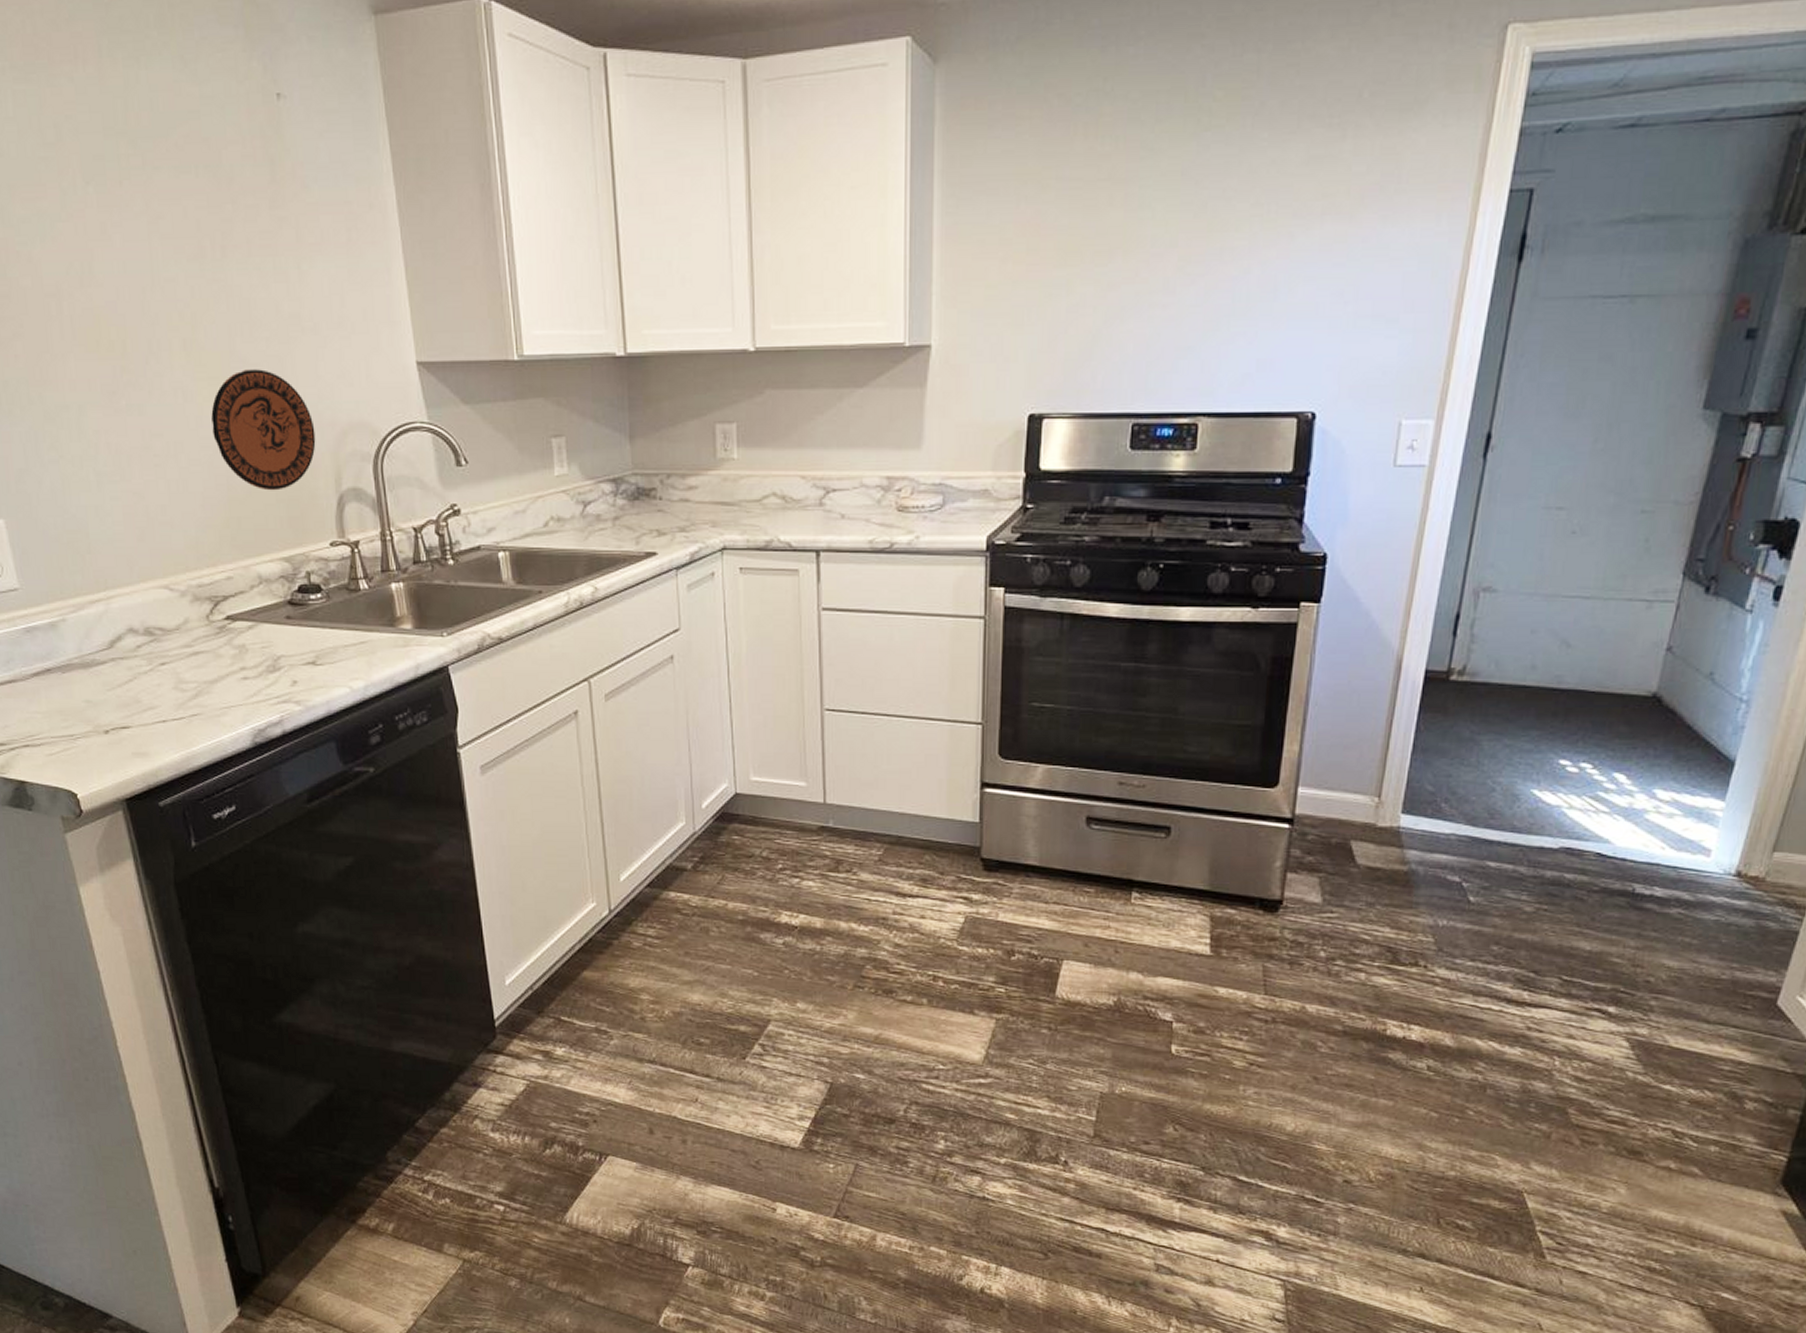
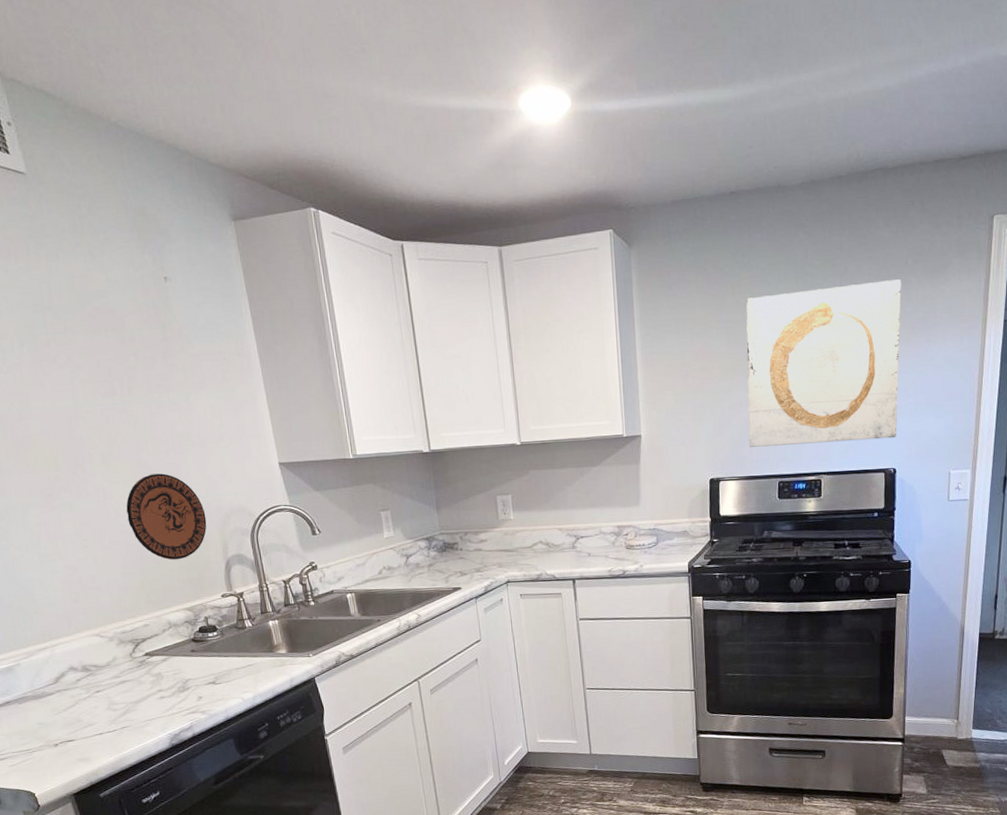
wall art: none [1091,122,1349,370] -> present [746,279,902,447]

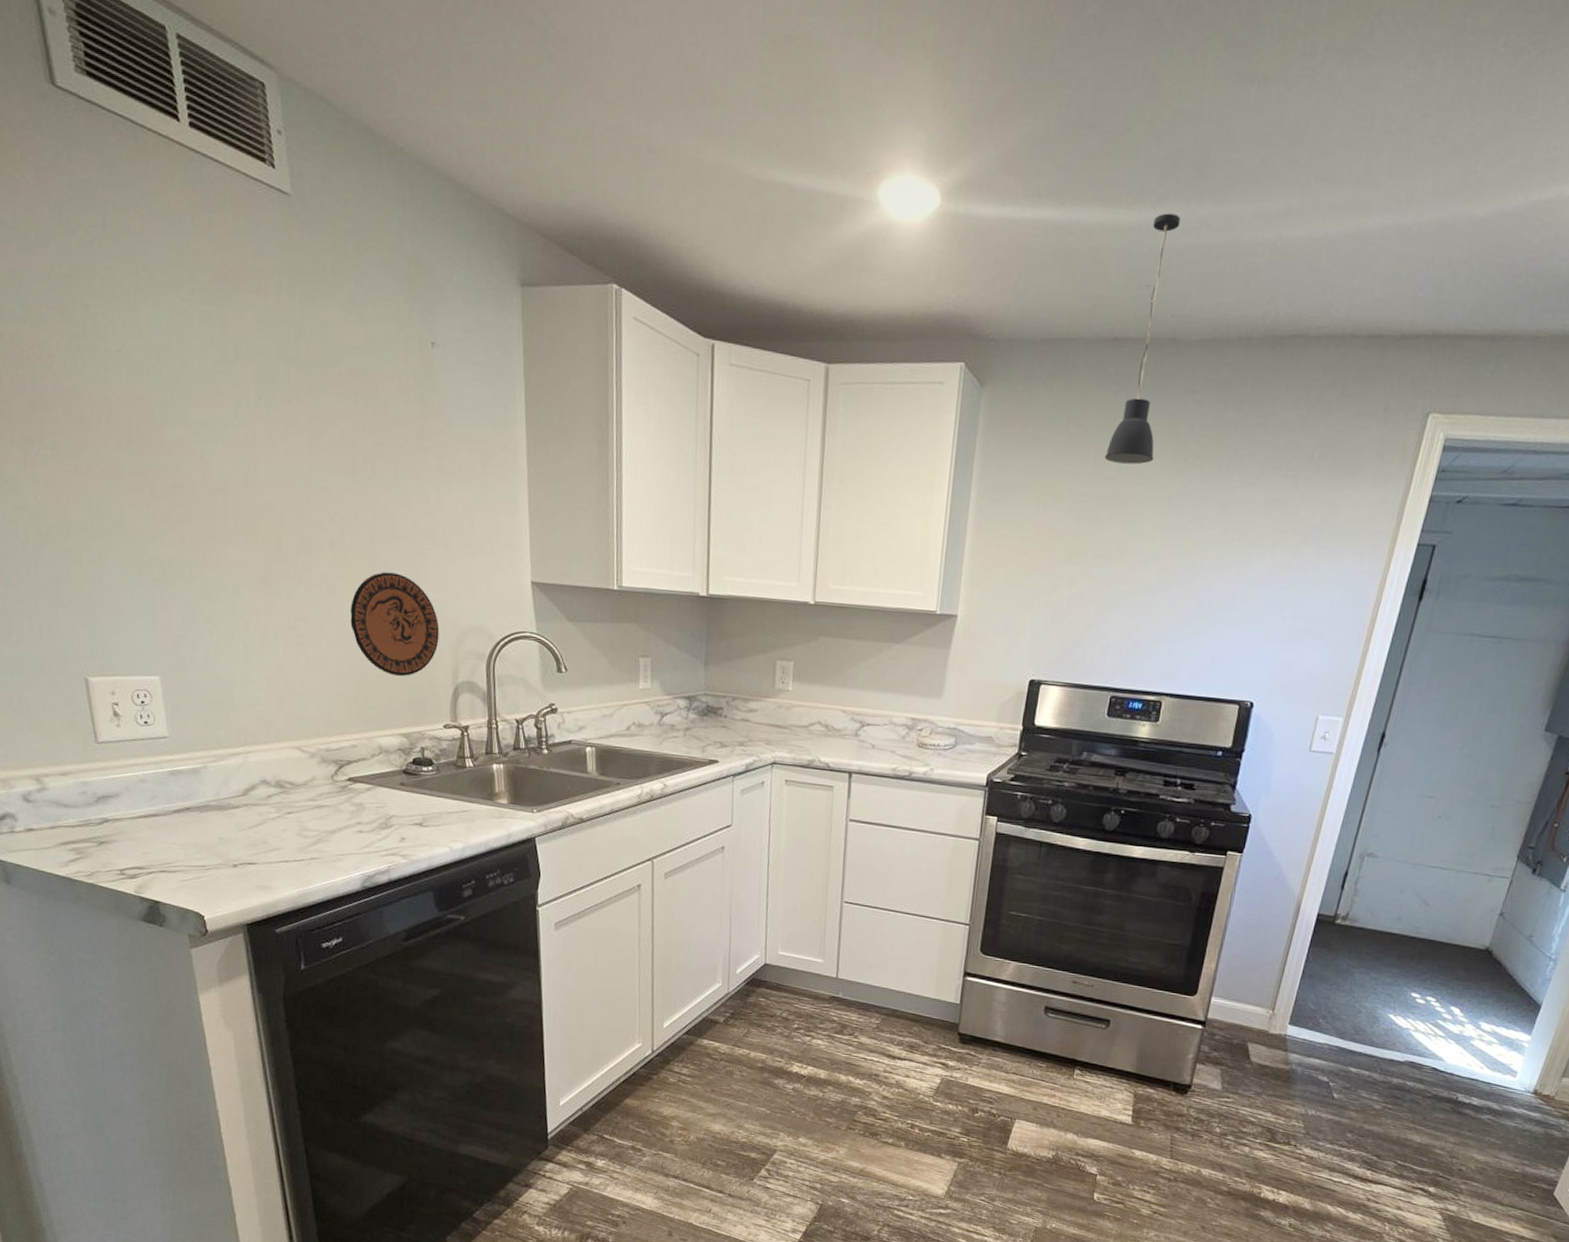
pendant light: none [740,87,780,292] -> present [1105,213,1180,465]
wall art: present [746,279,902,447] -> none [1082,470,1302,666]

